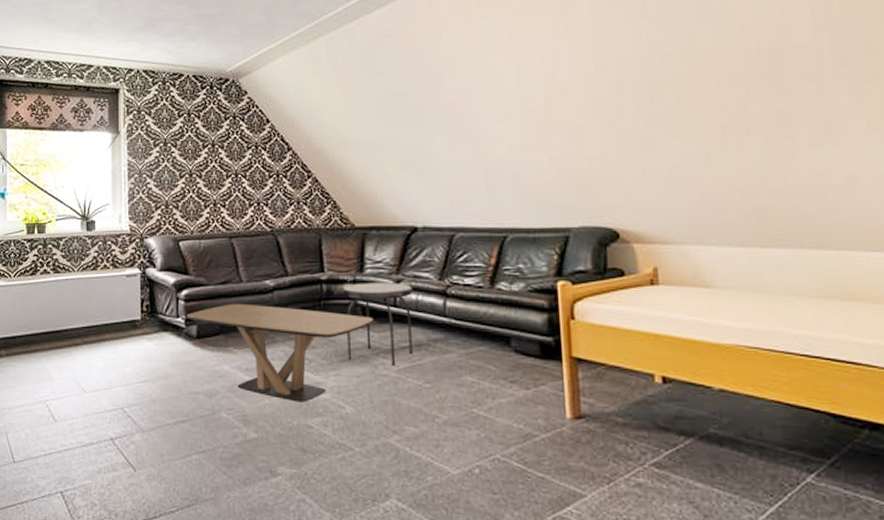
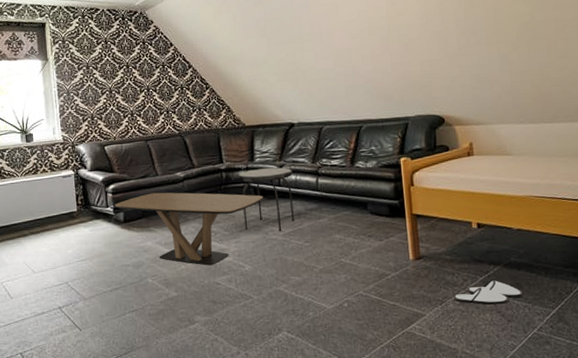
slippers: none [626,455,726,492] -> present [453,279,523,305]

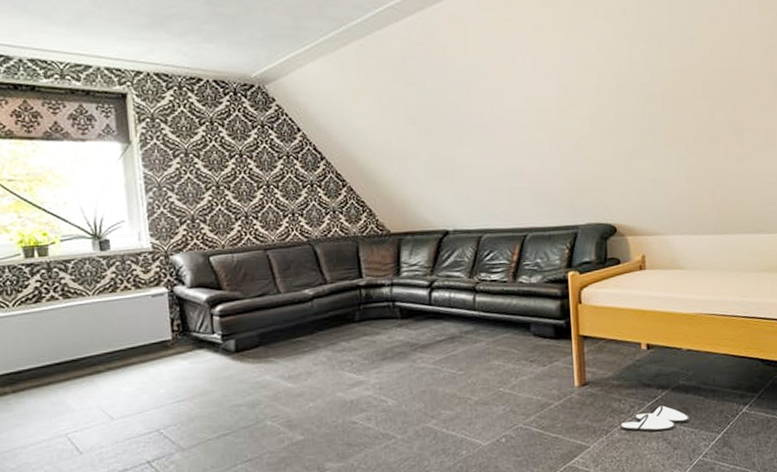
coffee table: present [114,192,263,266] -> none [223,314,411,402]
side table: present [238,167,295,231] -> none [381,283,448,358]

